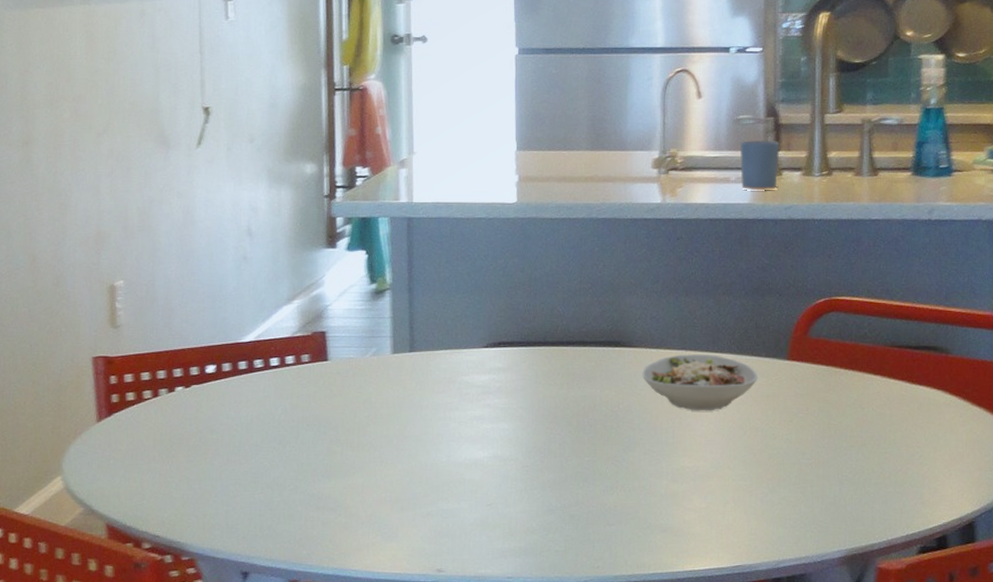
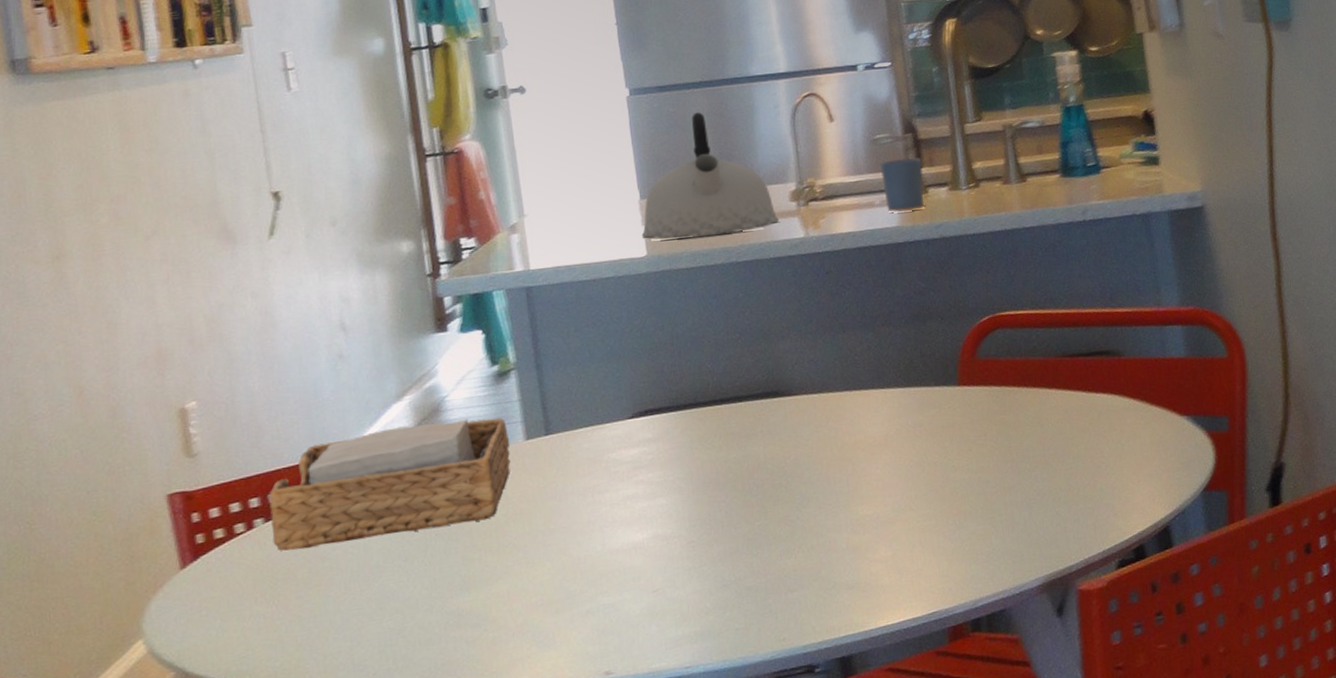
napkin holder: none [173,327,379,421] -> present [269,417,511,551]
kettle: none [514,76,640,192] -> present [641,112,779,240]
salad: present [642,354,759,411] -> none [806,391,930,455]

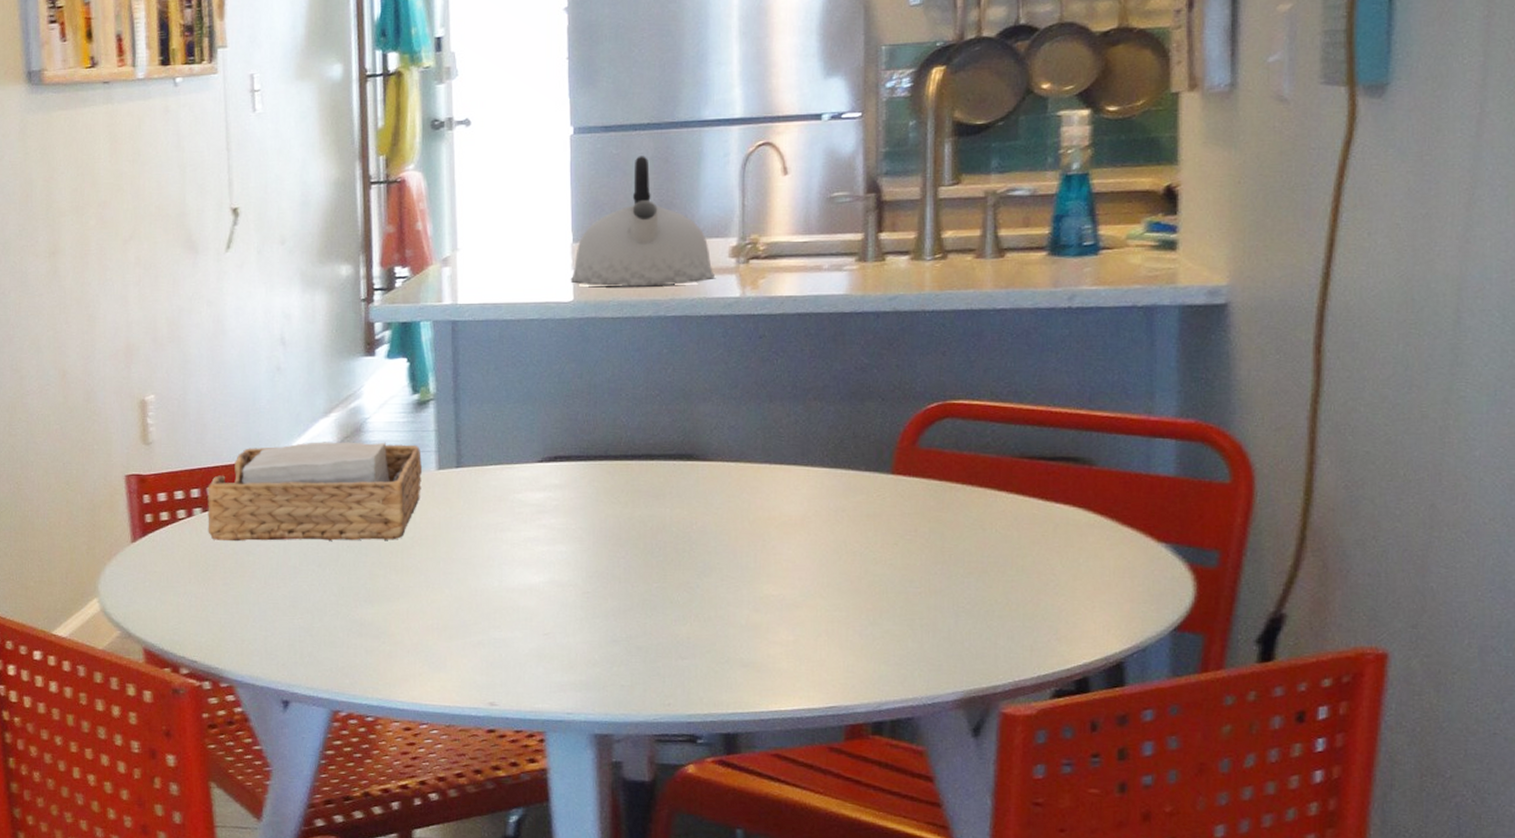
mug: present [879,157,924,213] -> none [833,220,883,280]

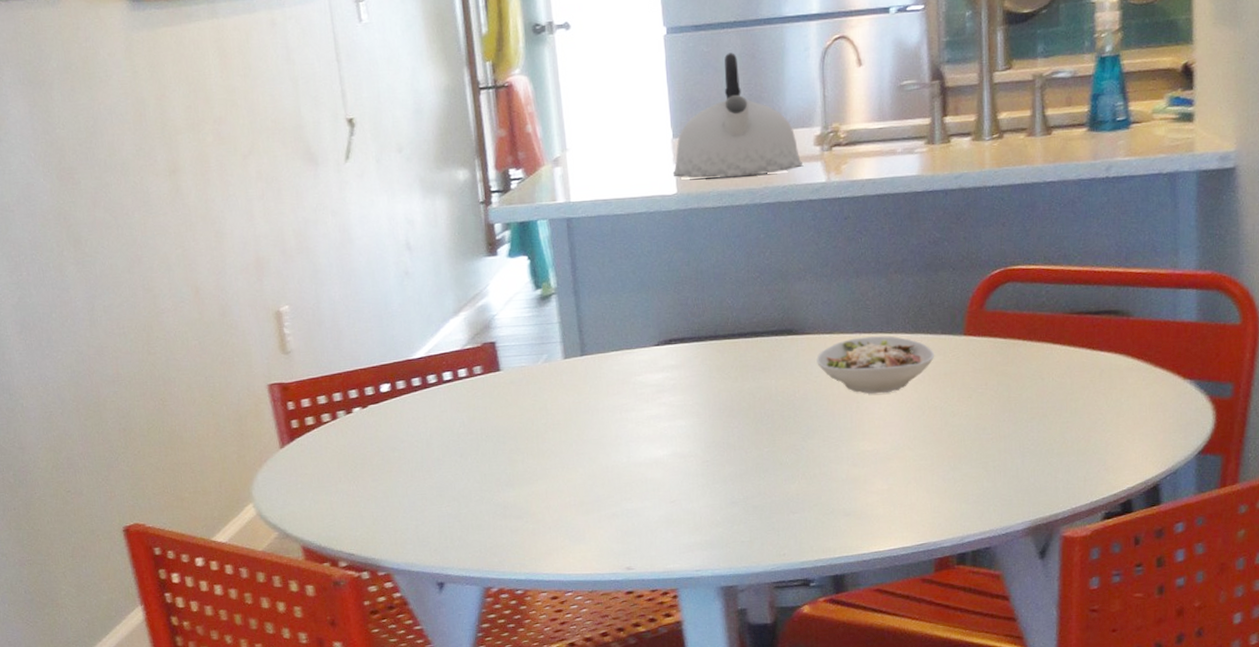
napkin holder: present [208,442,423,542] -> none [349,336,550,440]
salad: none [719,468,857,533] -> present [816,336,935,395]

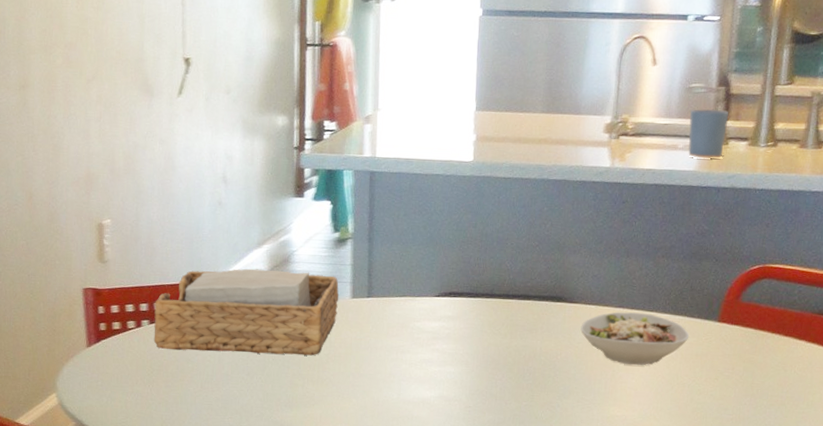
napkin holder: none [349,336,550,440] -> present [154,268,339,356]
kettle: present [672,53,802,179] -> none [471,39,591,153]
mug: none [904,105,947,162] -> present [688,109,729,159]

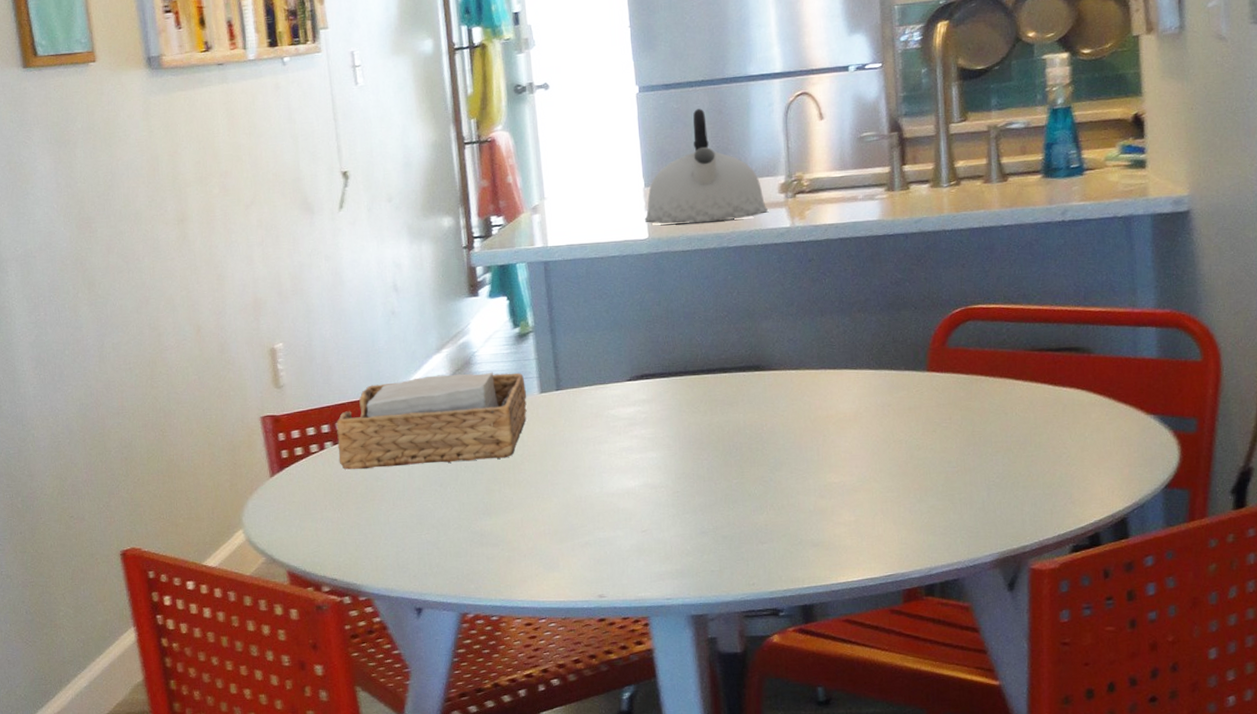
kettle: none [471,39,591,153] -> present [644,109,768,224]
salad: present [580,312,690,366] -> none [783,371,899,428]
mug: present [688,109,729,159] -> none [865,155,906,207]

